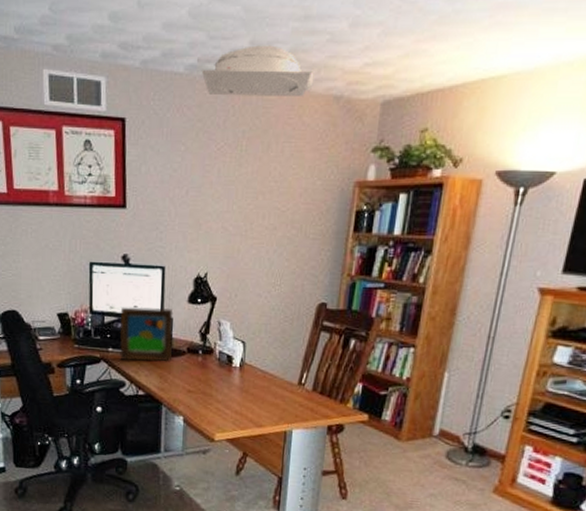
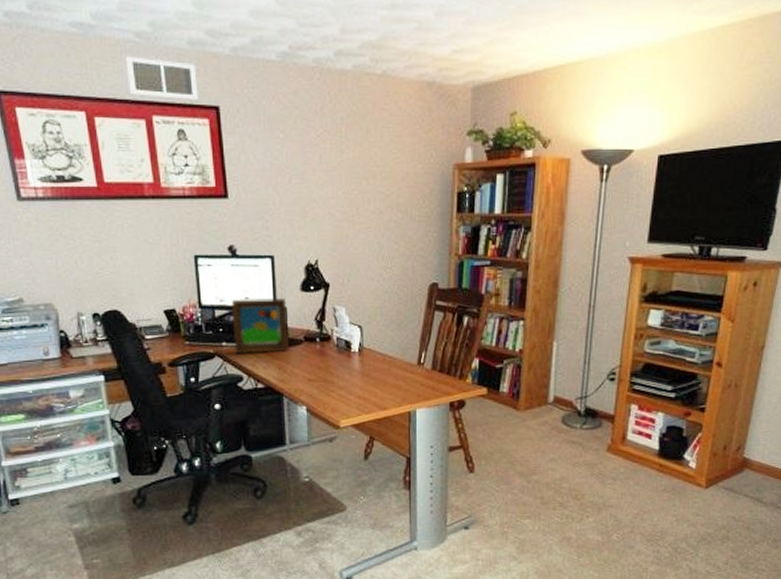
ceiling light: present [201,45,314,98] -> none [293,33,406,84]

